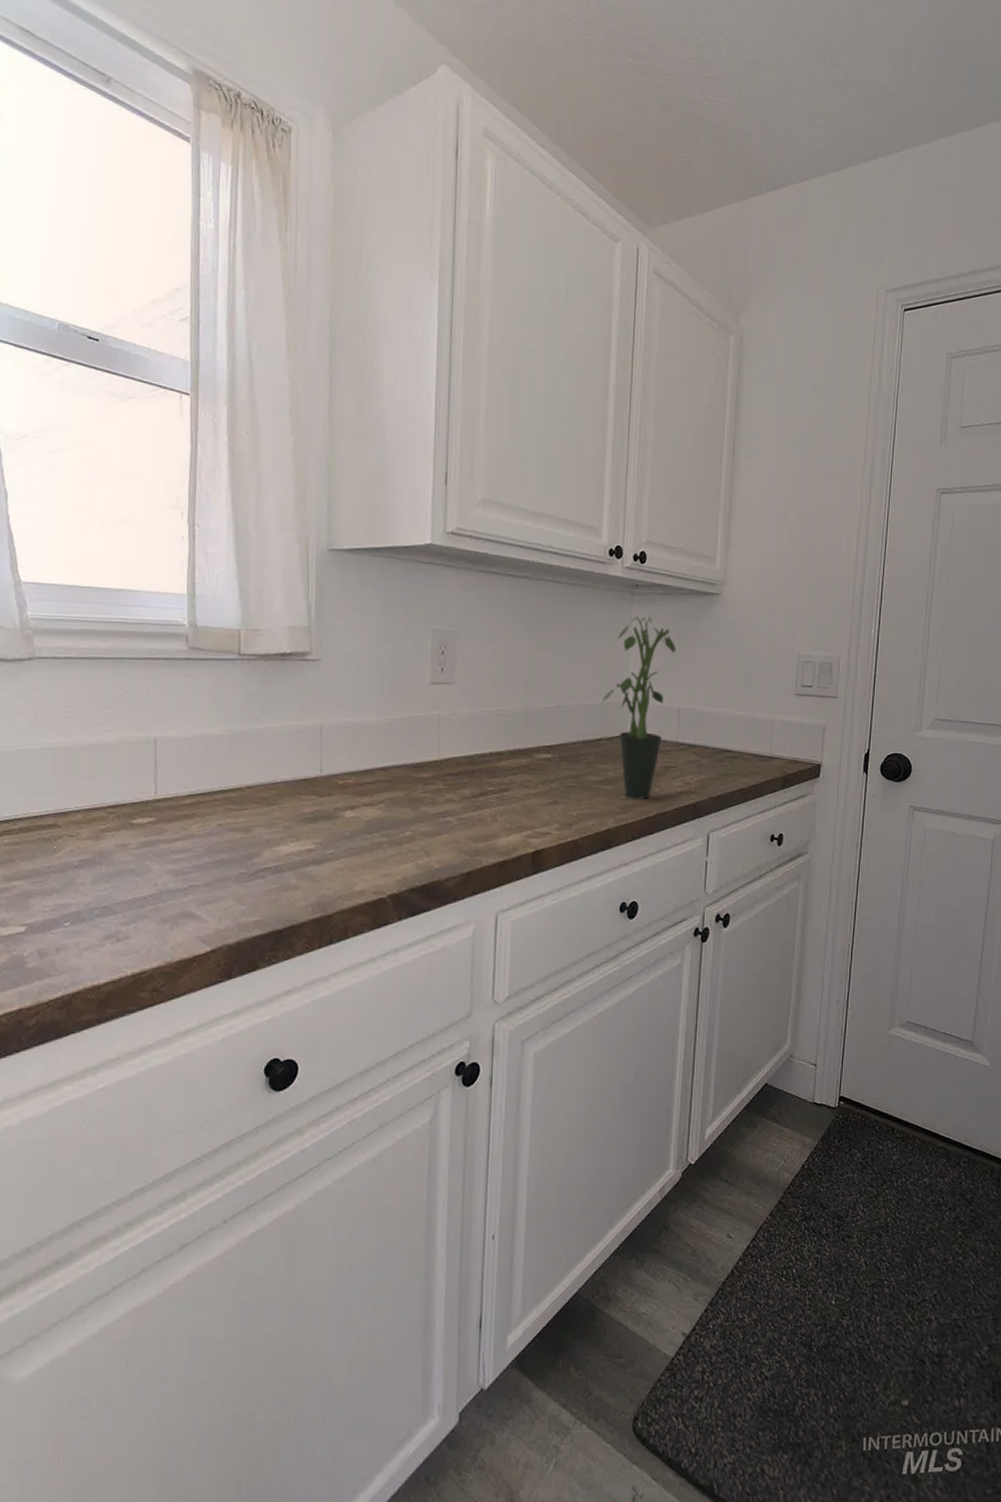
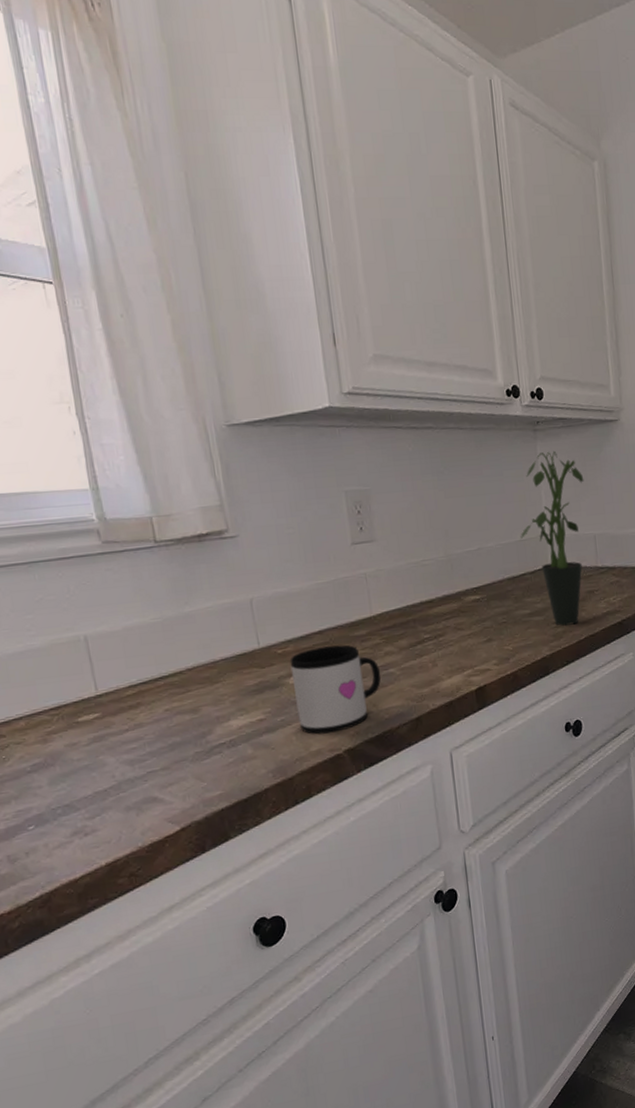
mug: none [347,784,438,875] -> present [290,644,382,735]

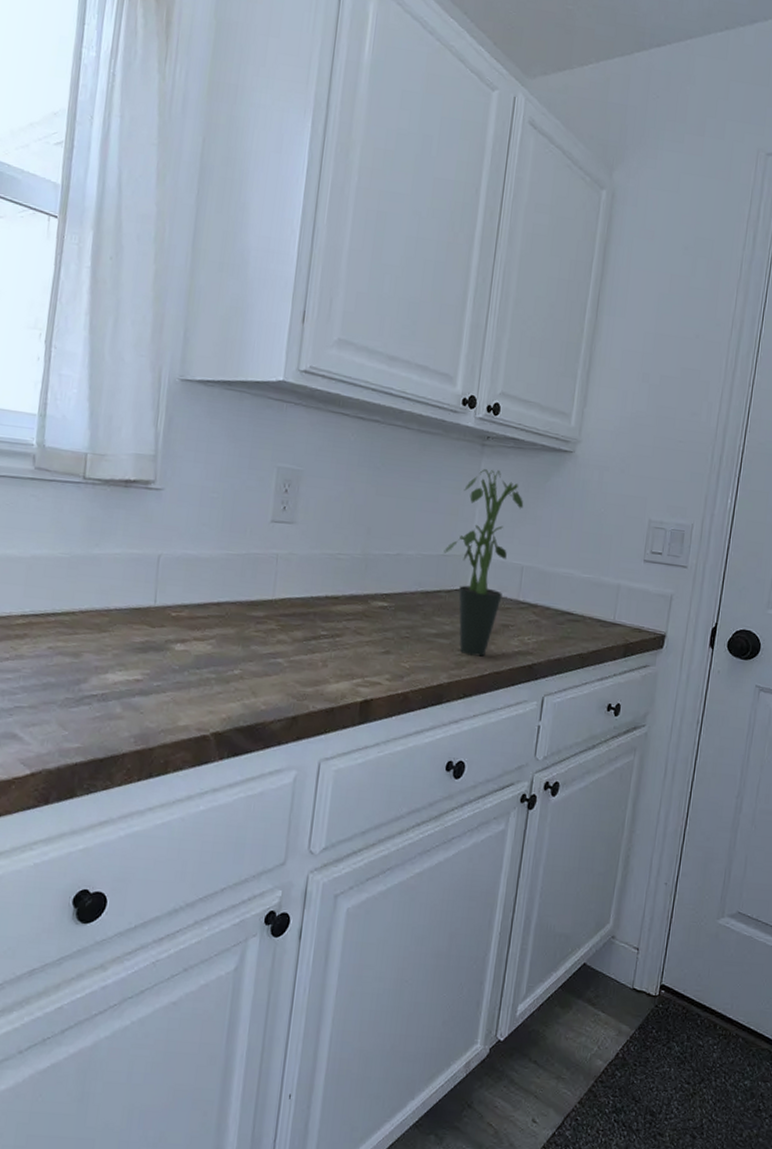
mug: present [290,644,382,735] -> none [174,619,269,712]

